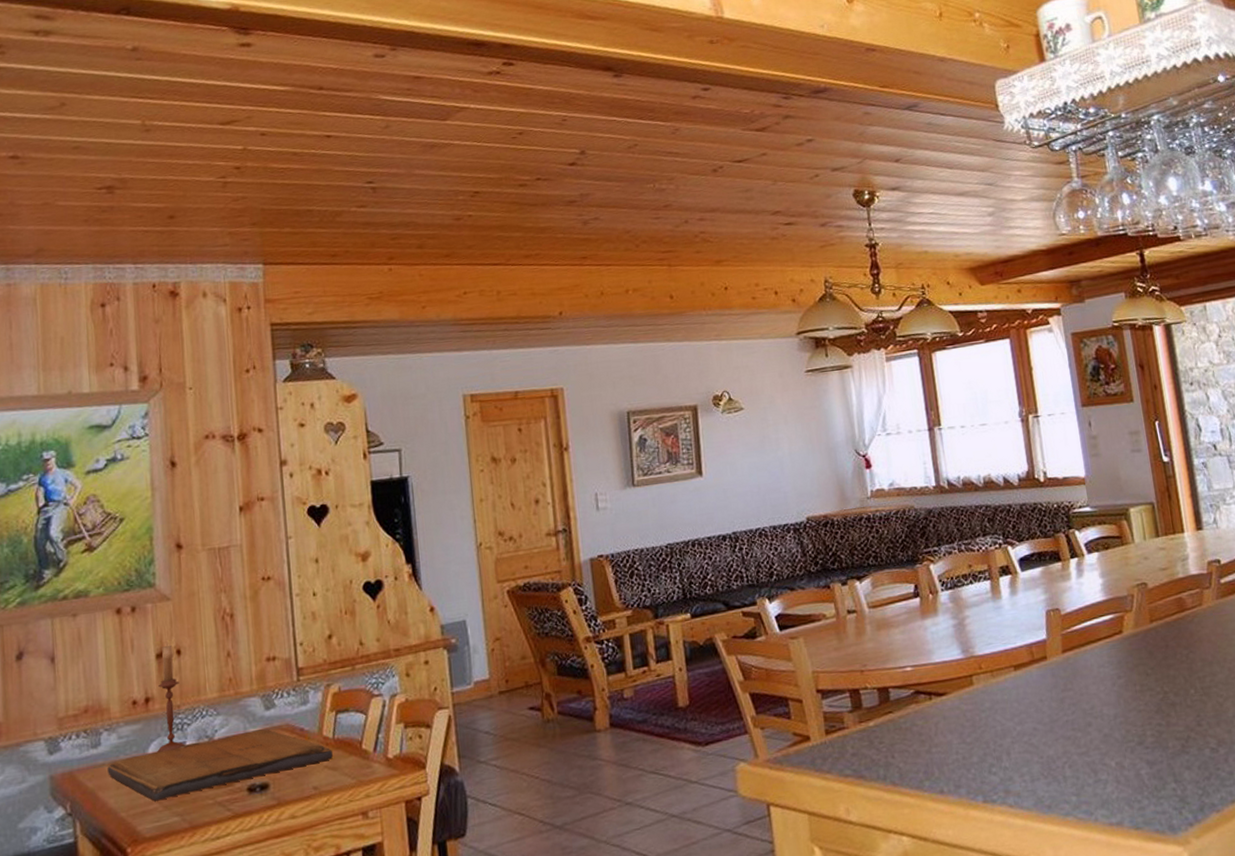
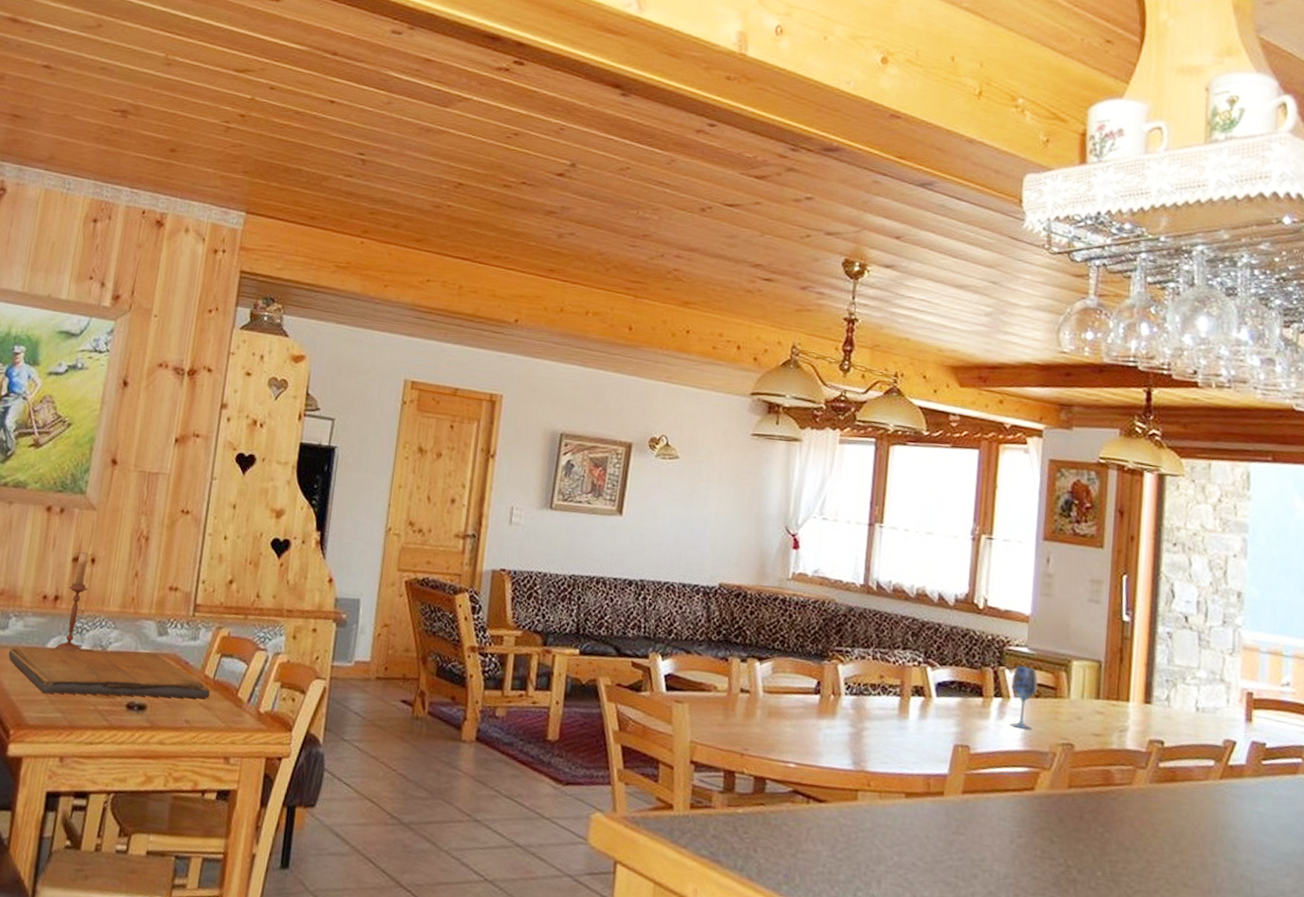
wineglass: none [1082,523,1110,582] -> present [1010,666,1038,731]

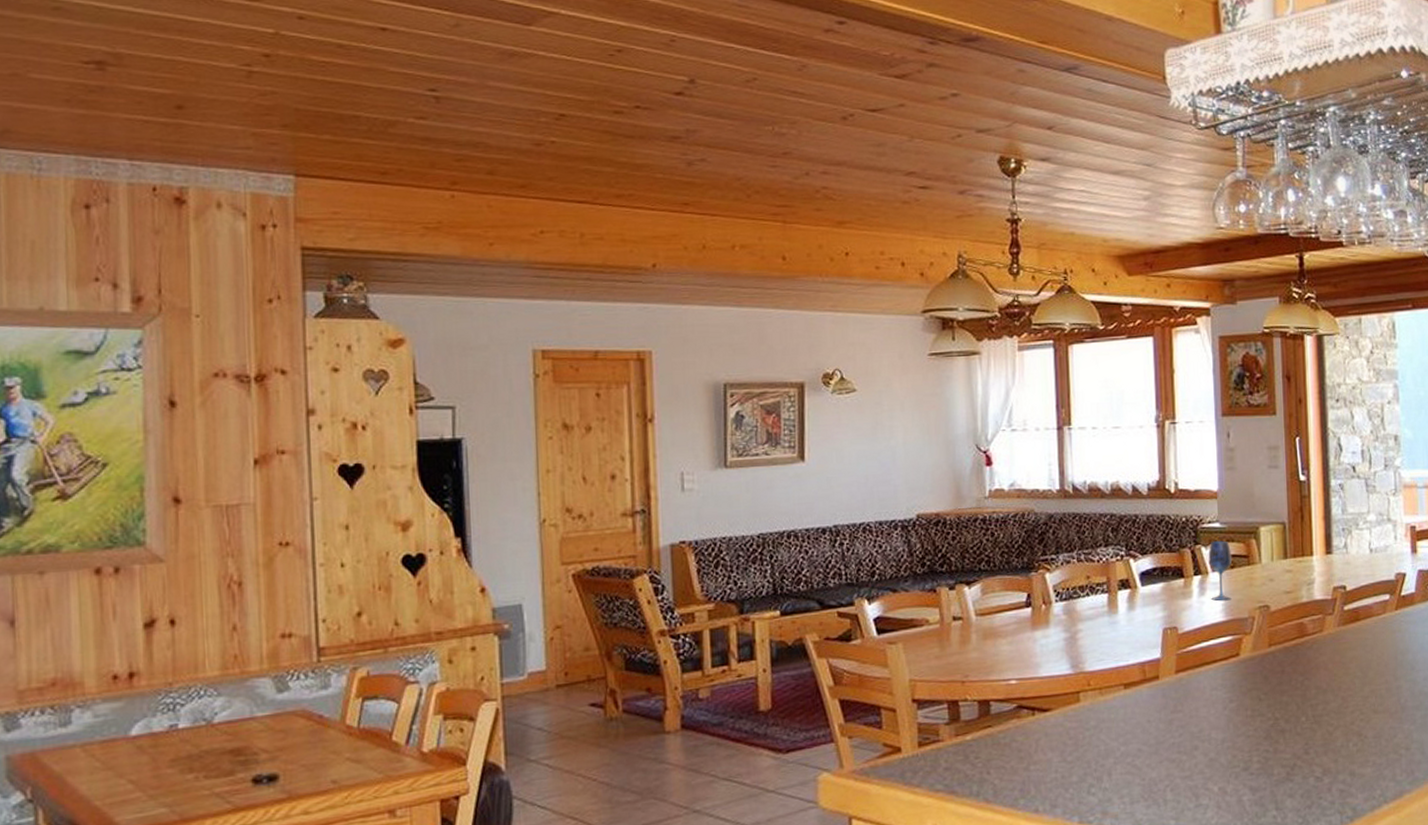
religious icon: present [8,646,210,699] -> none [79,714,357,790]
candlestick: present [55,549,89,651] -> none [142,610,177,735]

